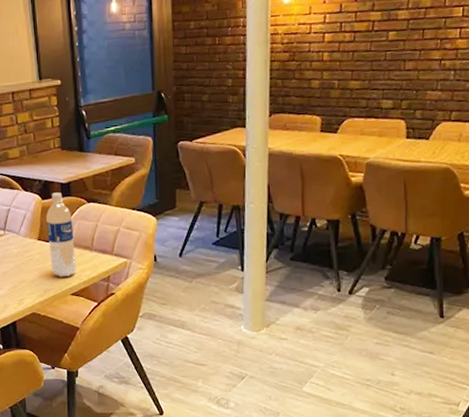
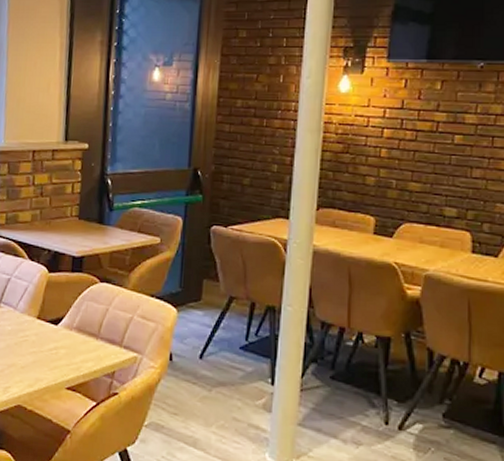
water bottle: present [46,192,76,278] -> none [47,266,81,367]

